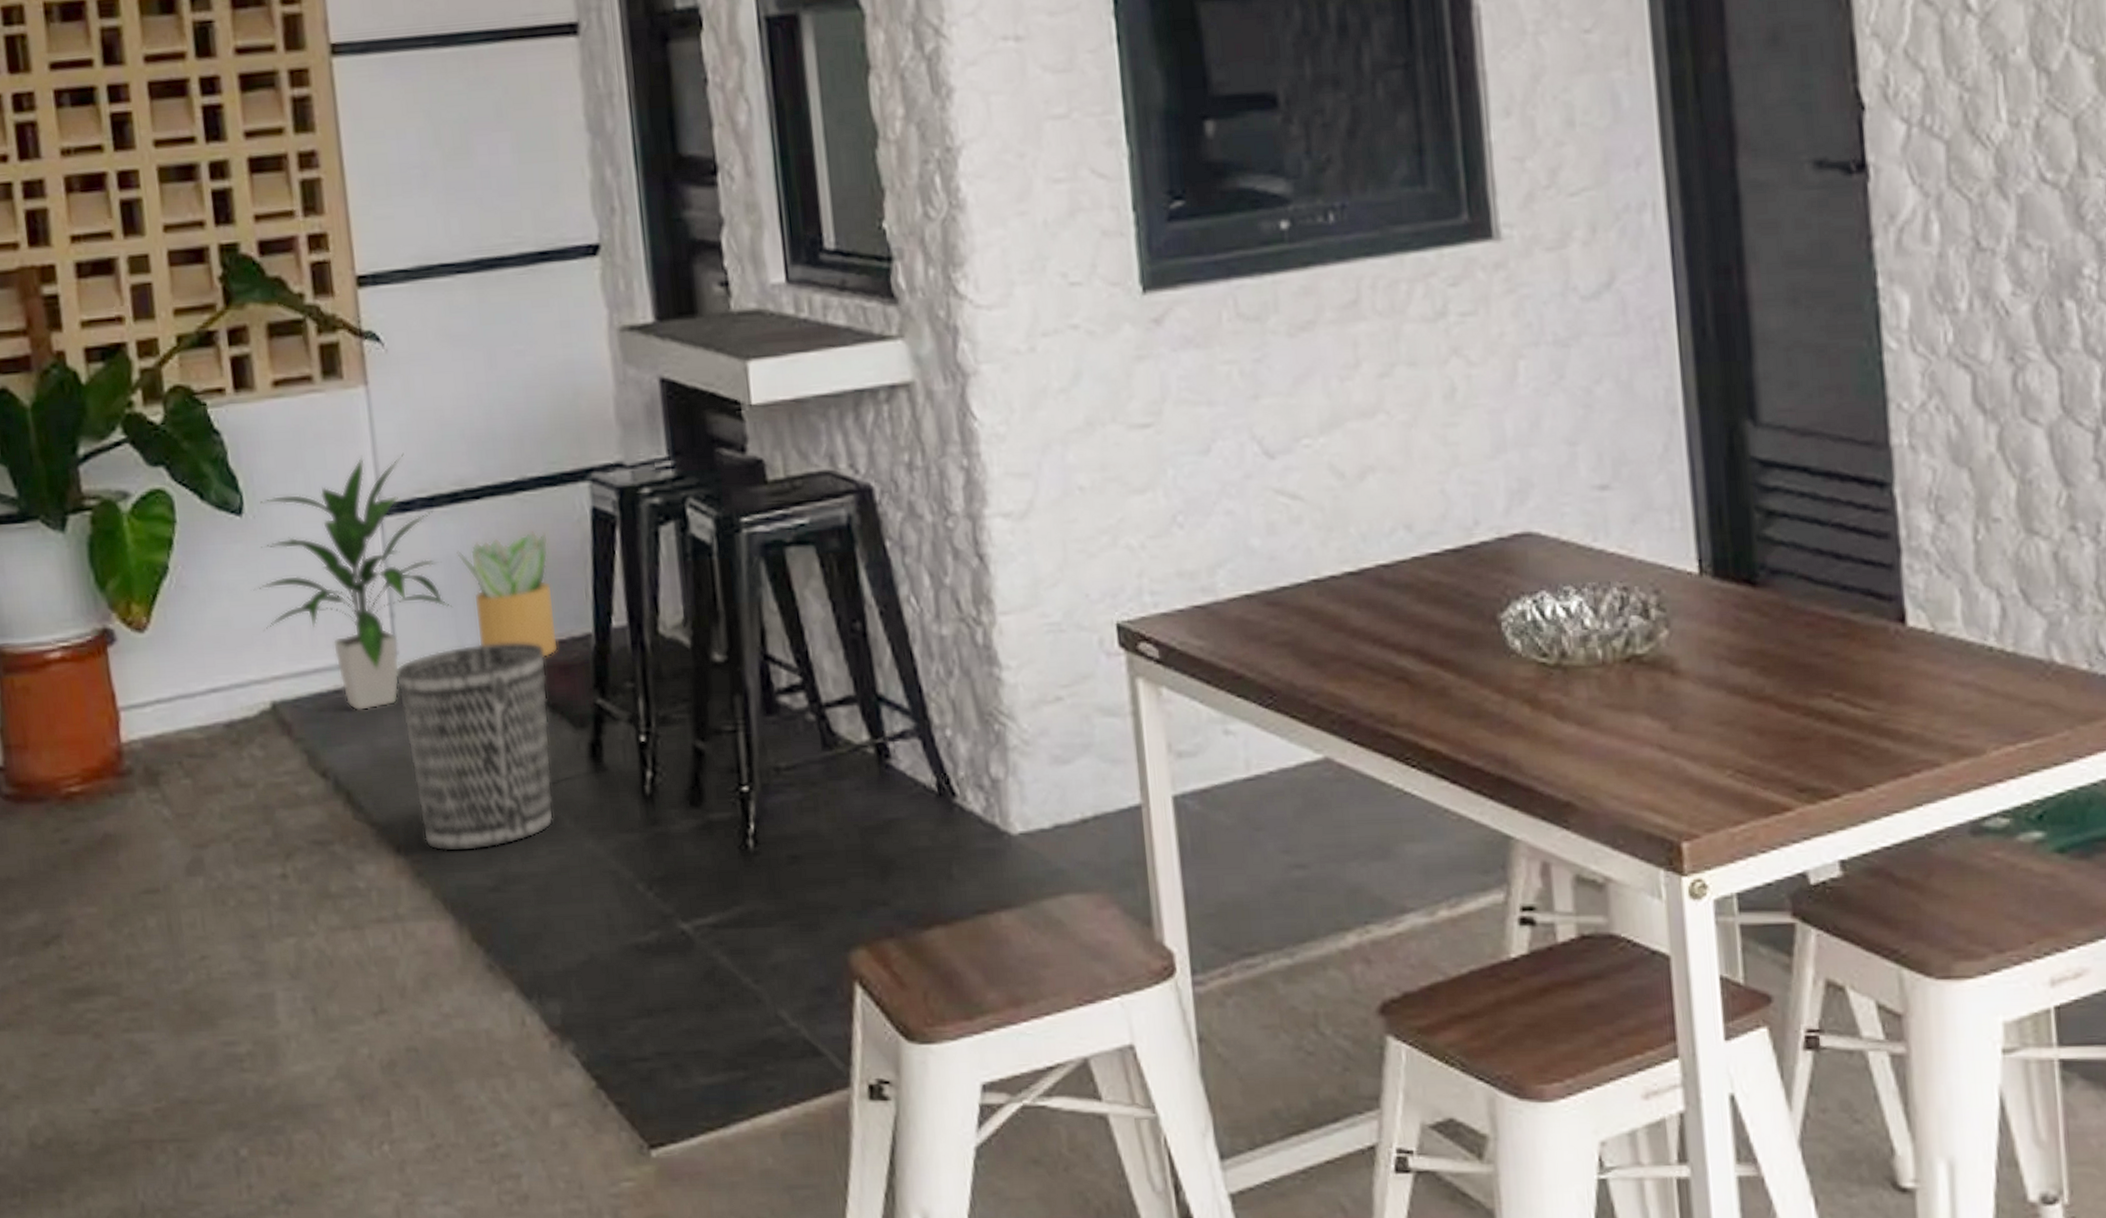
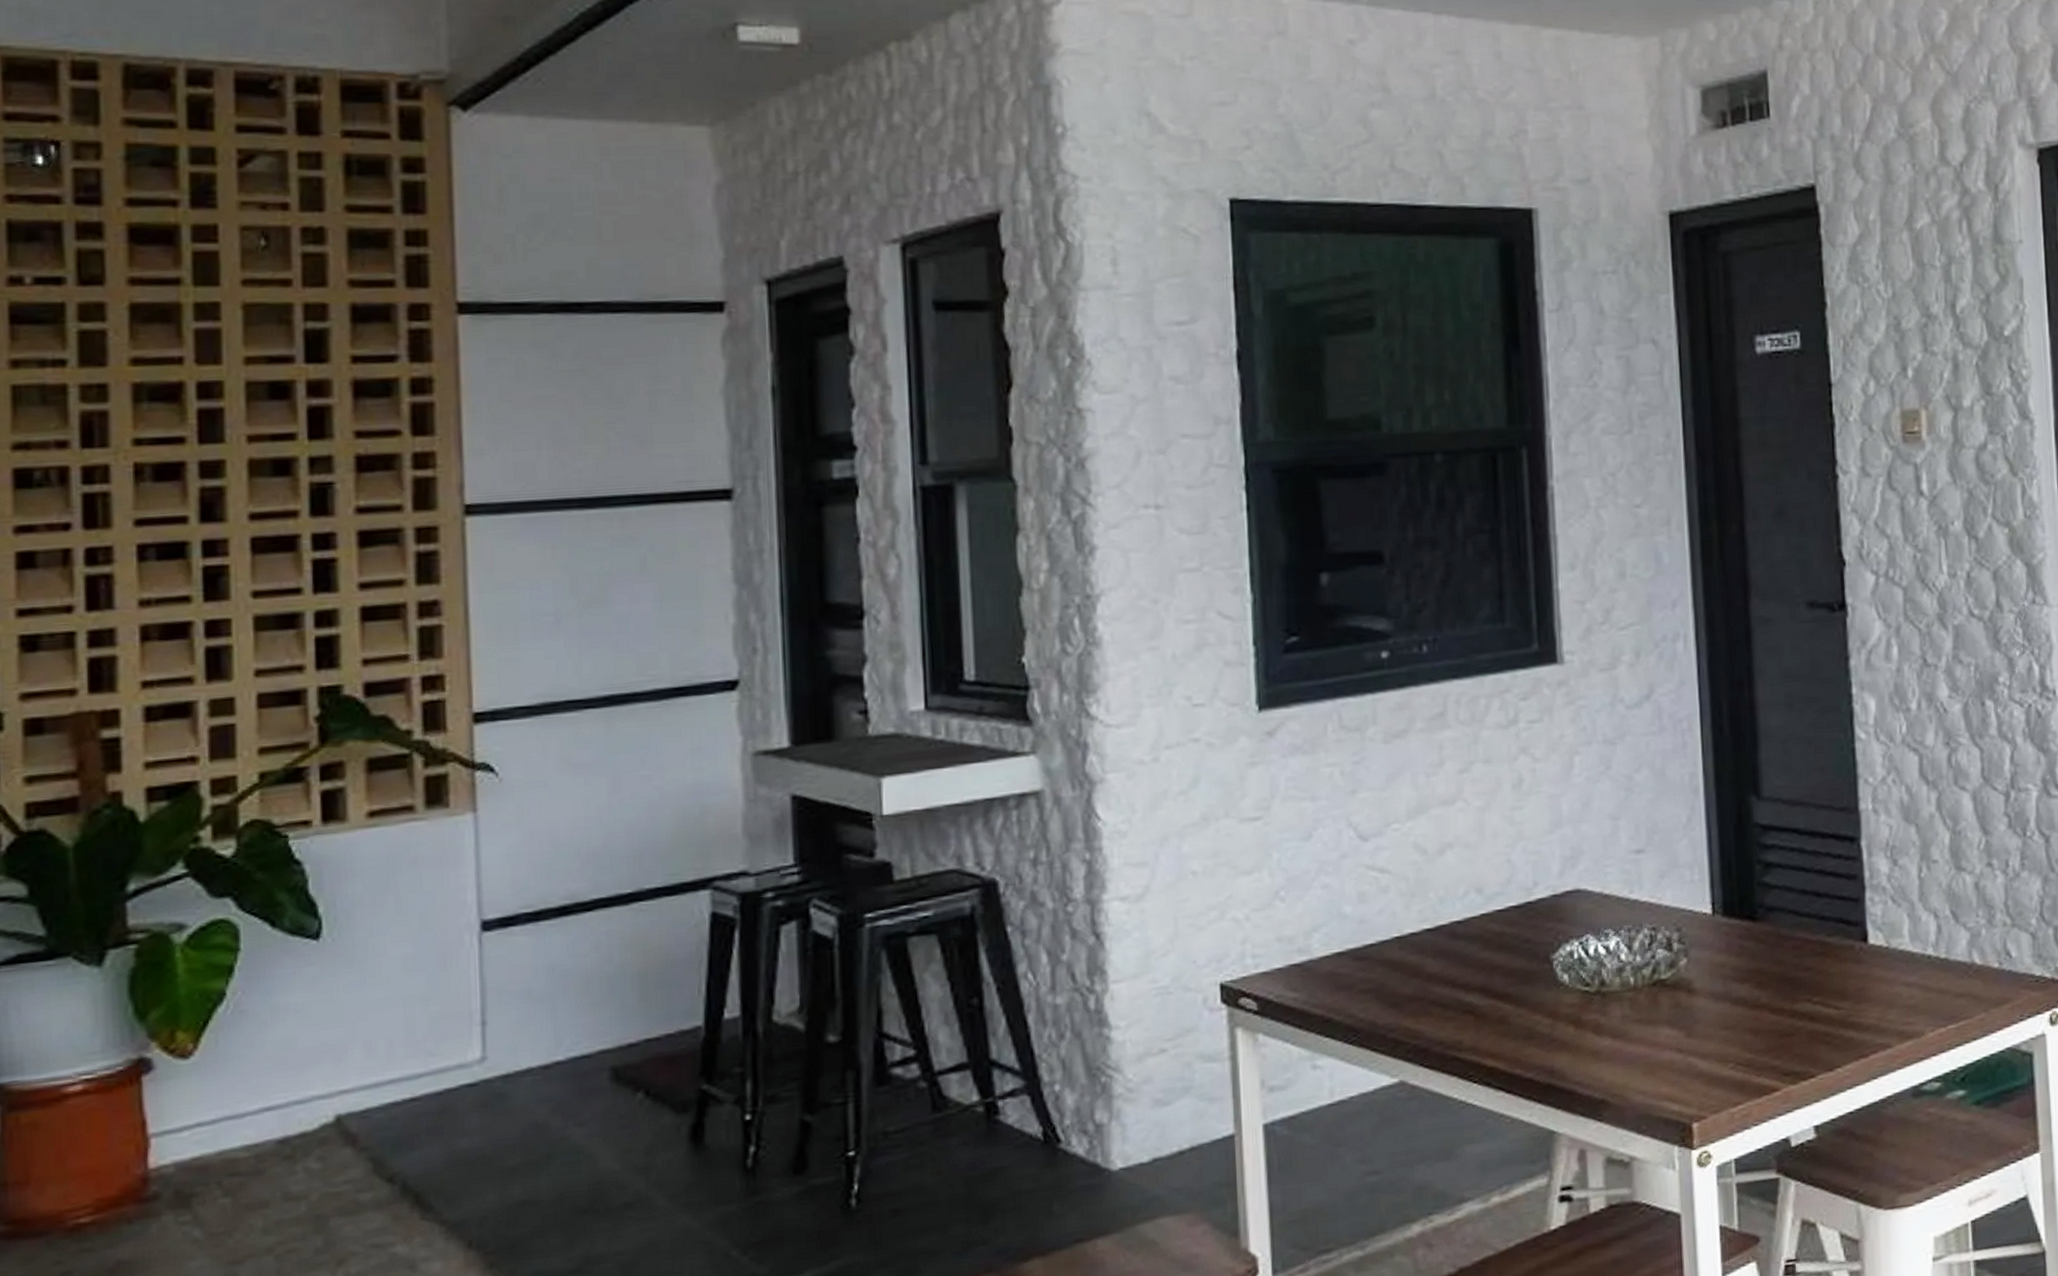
indoor plant: present [253,453,453,711] -> none [325,872,553,1117]
wastebasket: present [396,642,554,852] -> none [483,1039,650,1241]
potted plant: present [457,531,559,659] -> none [561,937,665,1052]

